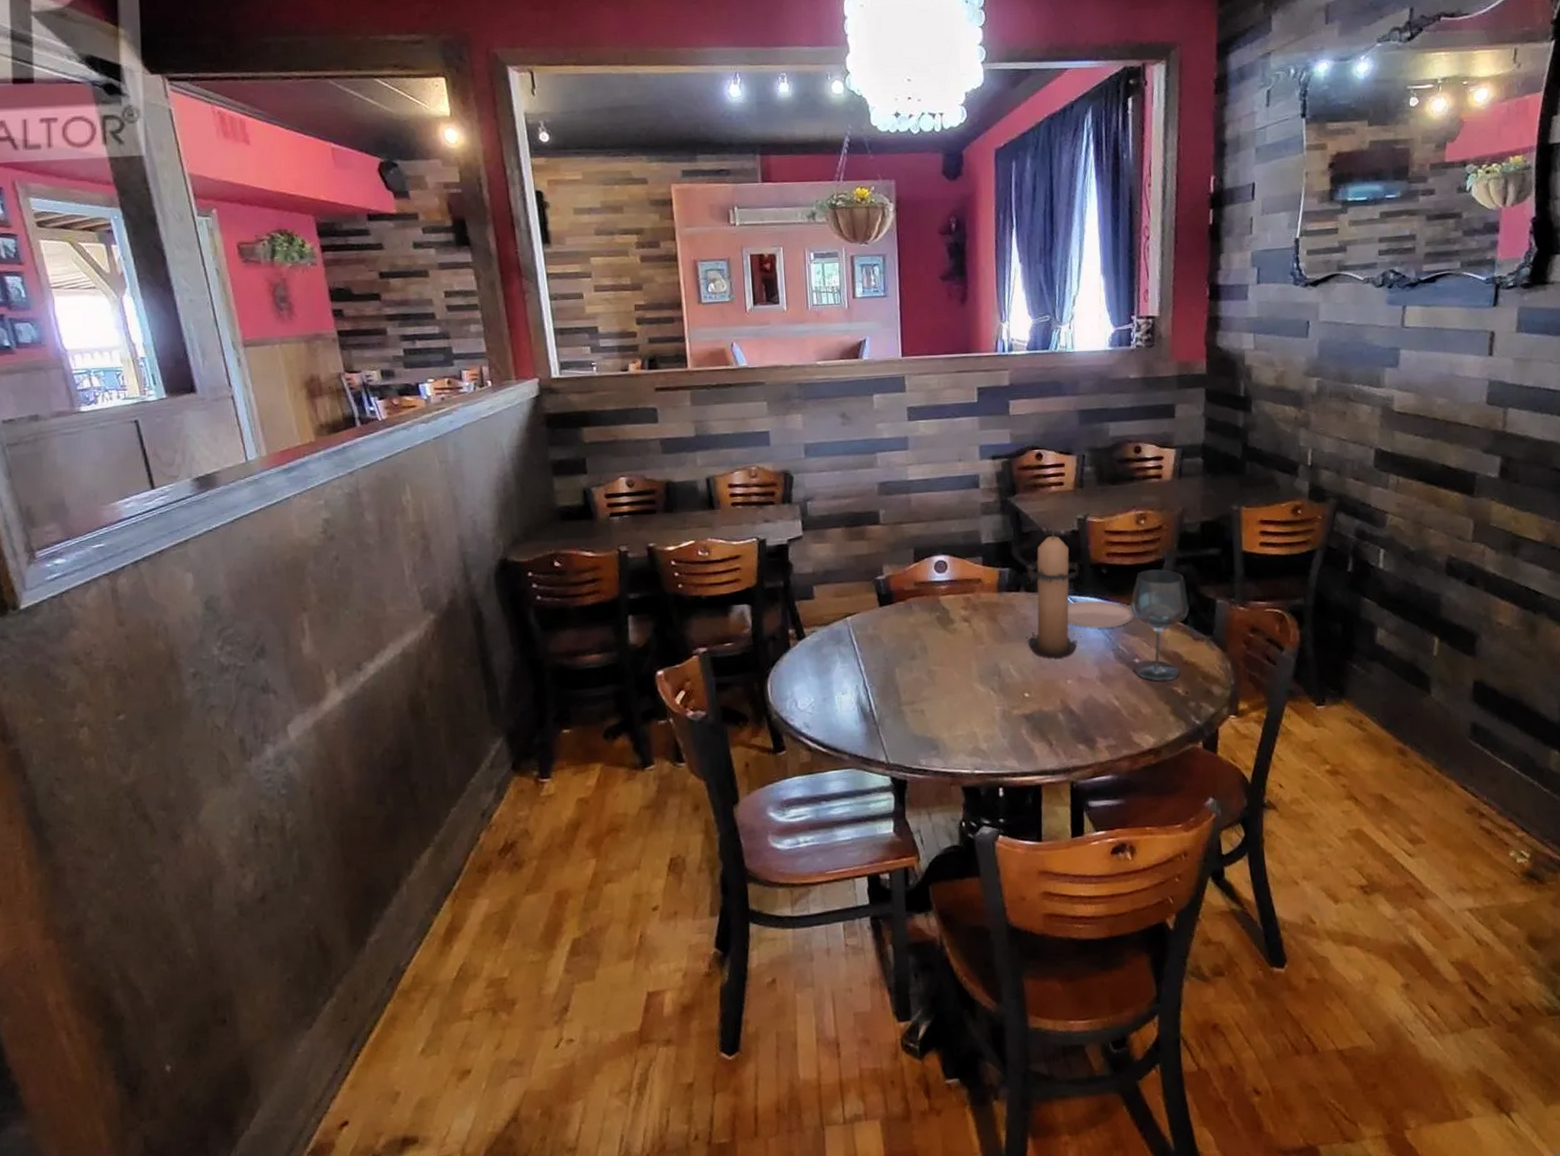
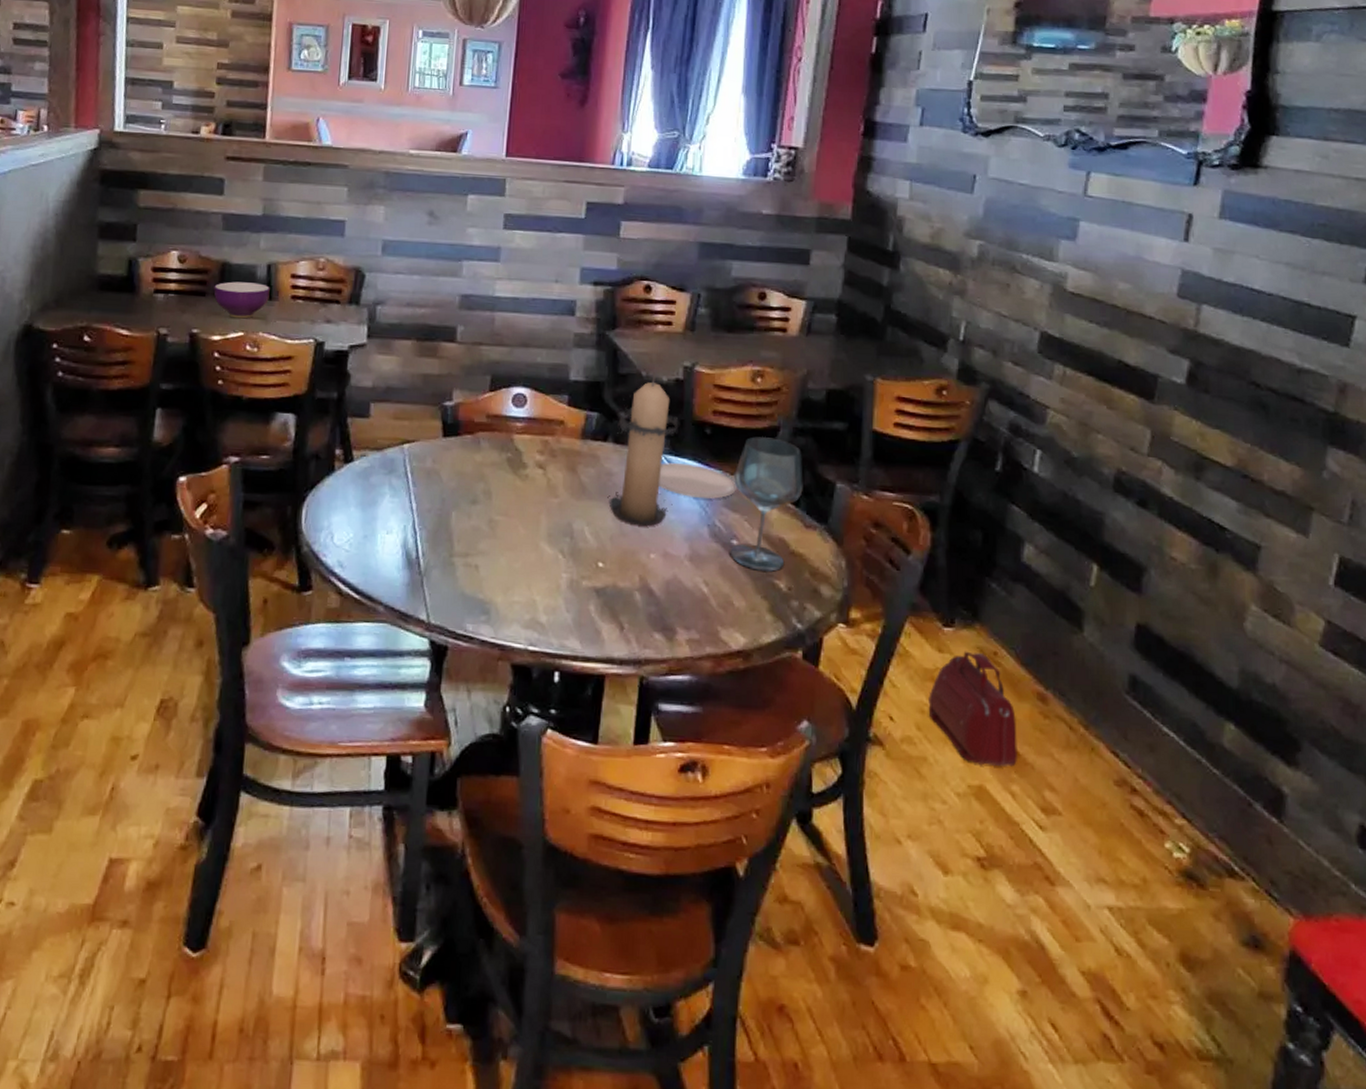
bowl: none [662,496,712,529] -> present [213,281,270,319]
handbag: none [1309,722,1387,812] -> present [928,651,1019,767]

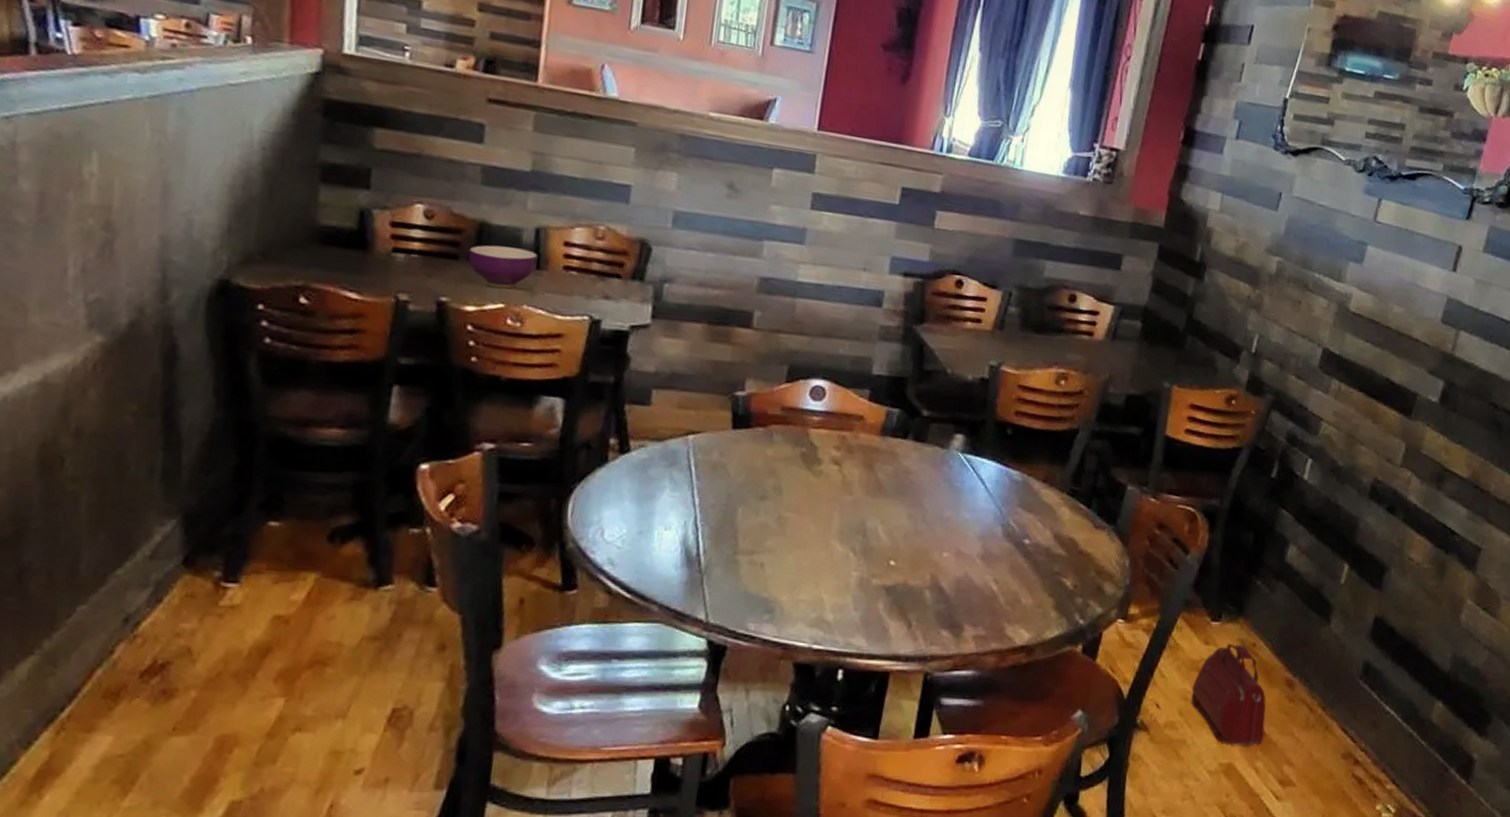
candle: present [608,373,680,526] -> none [904,371,982,525]
plate: present [659,462,736,499] -> none [956,462,1033,499]
wine glass: present [730,436,803,572] -> none [1021,438,1097,570]

